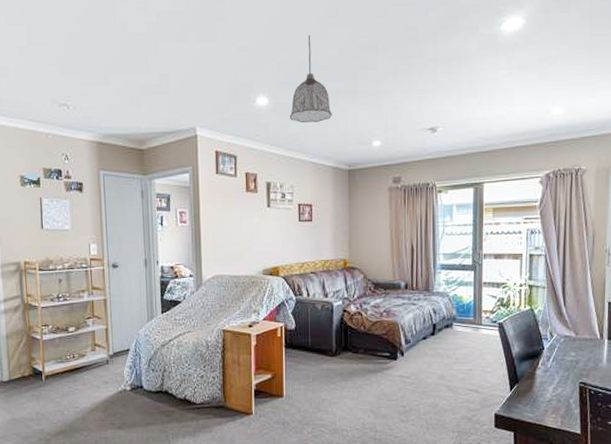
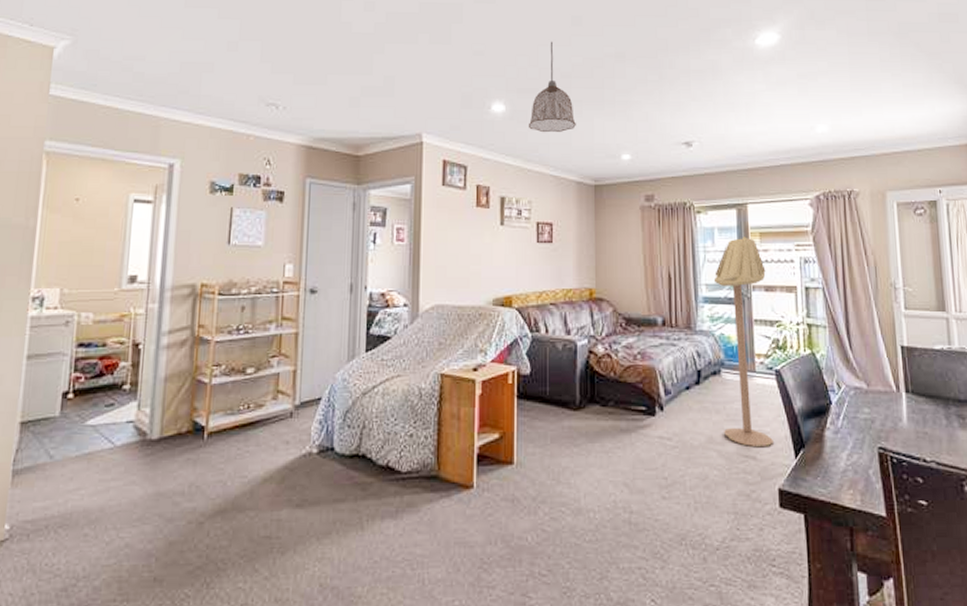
floor lamp: none [450,212,496,383] -> present [713,237,773,448]

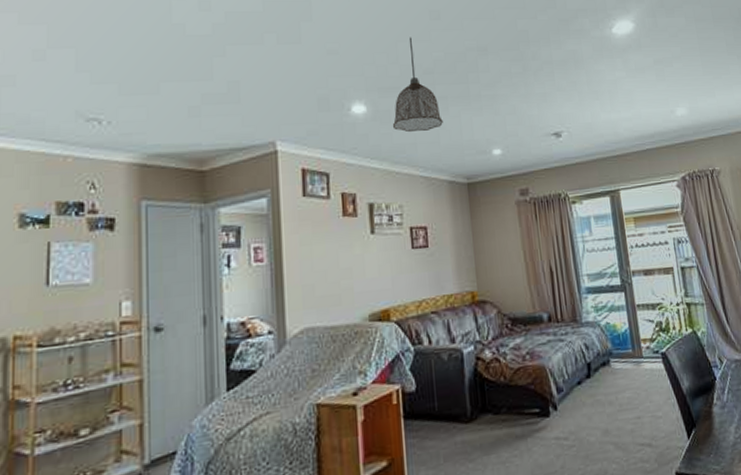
floor lamp: present [713,237,773,448] -> none [594,223,666,434]

